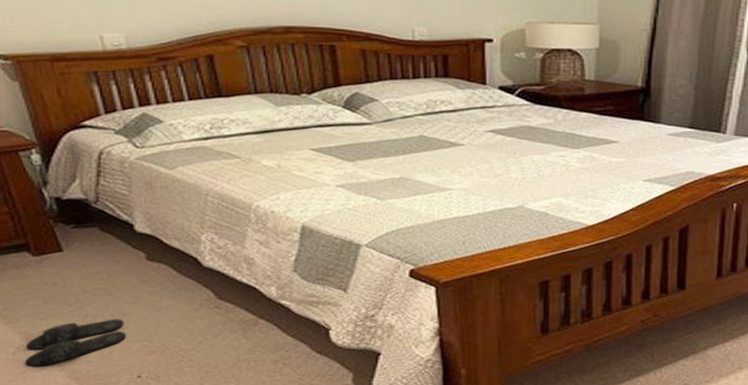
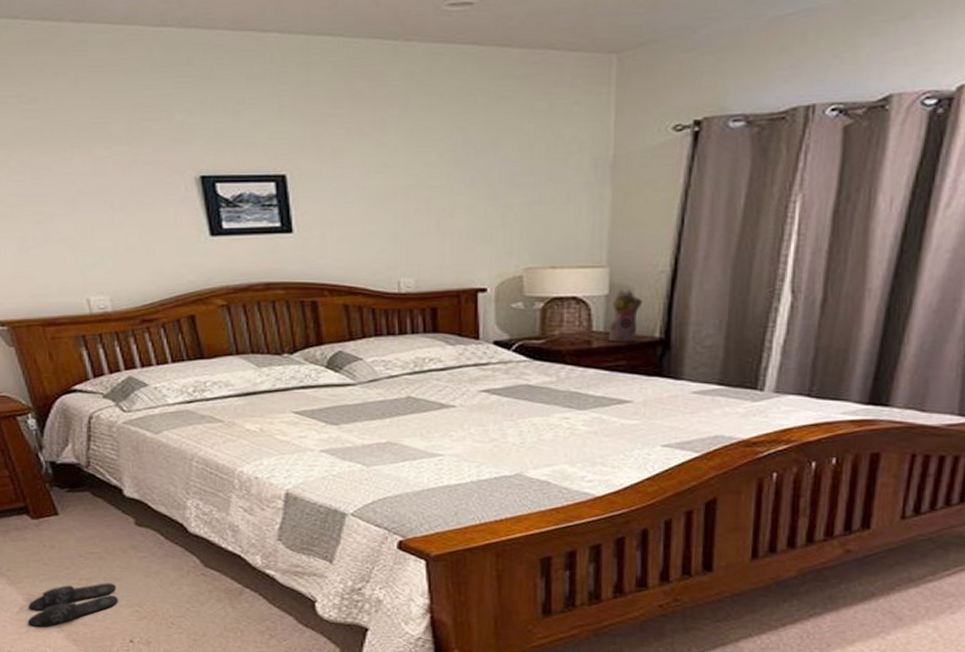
plush toy: none [598,44,628,90] -> present [608,290,643,342]

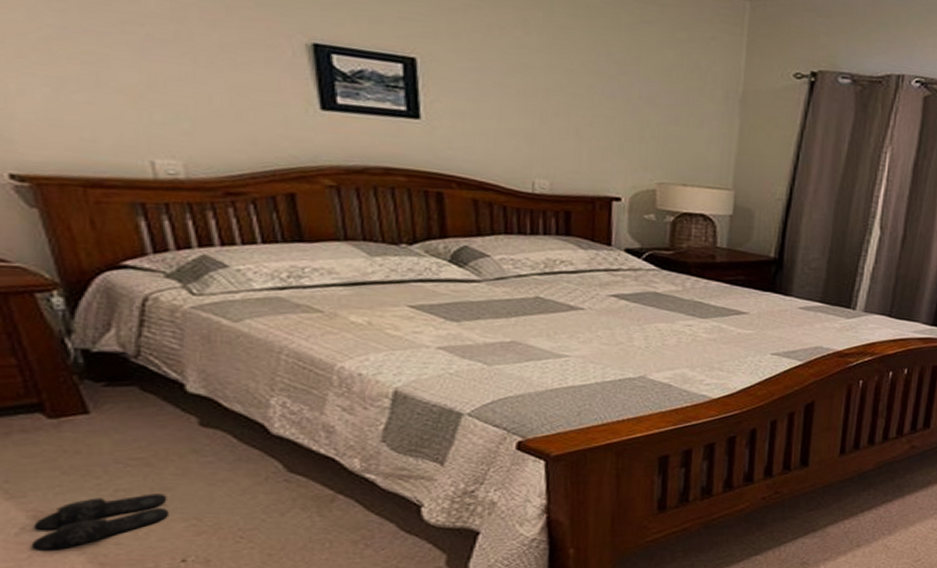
plush toy: present [608,290,643,342] -> none [730,212,762,260]

